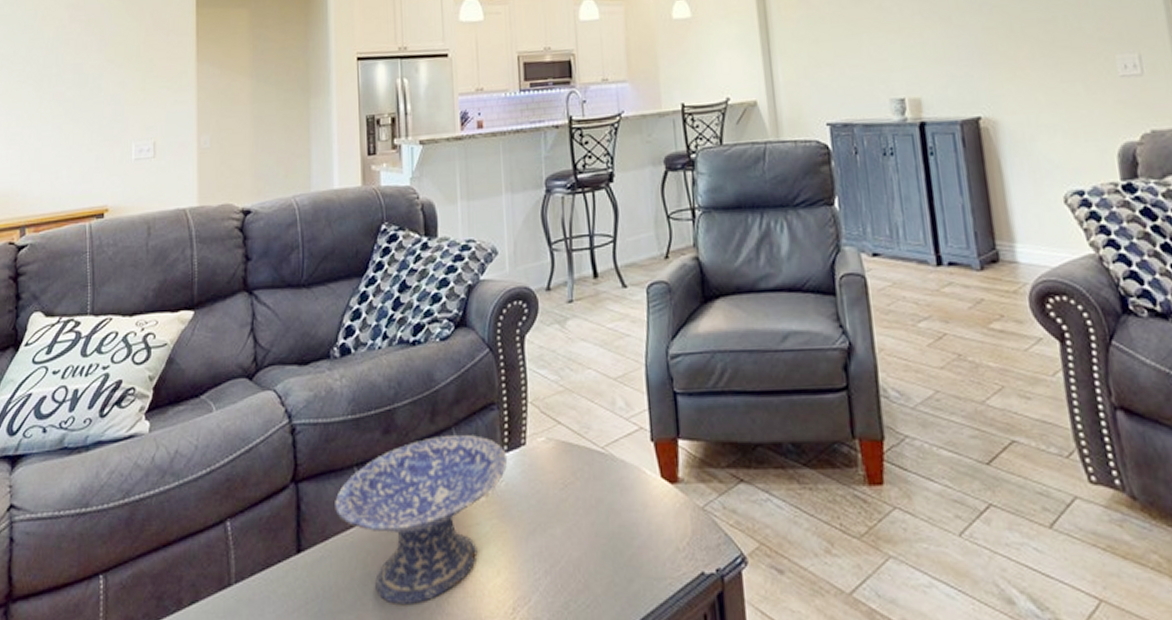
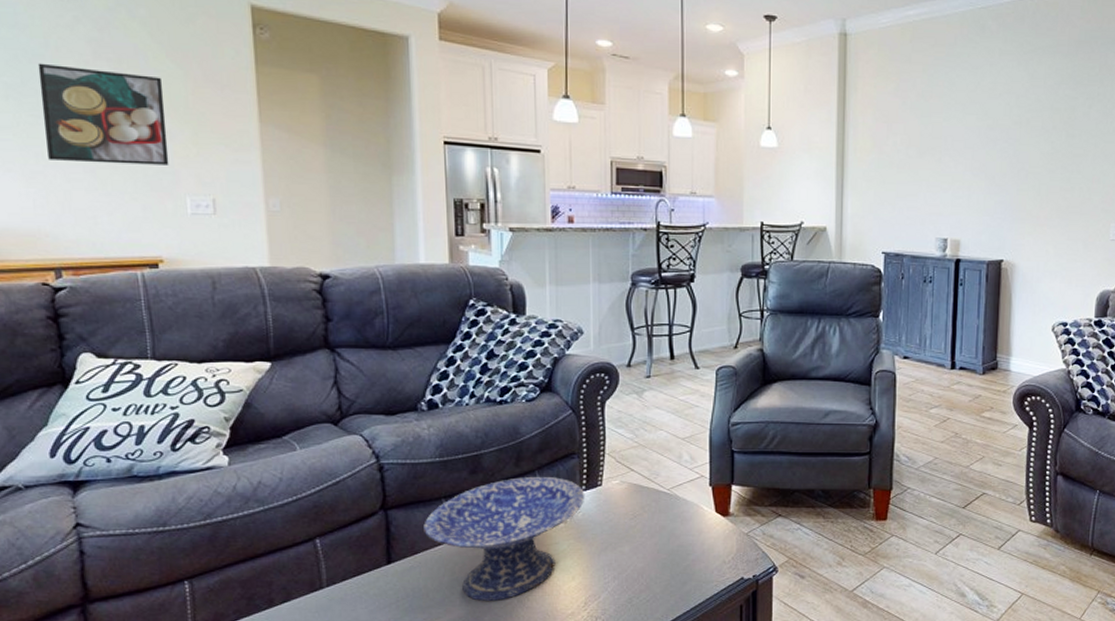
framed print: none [26,31,121,121] -> present [37,63,169,165]

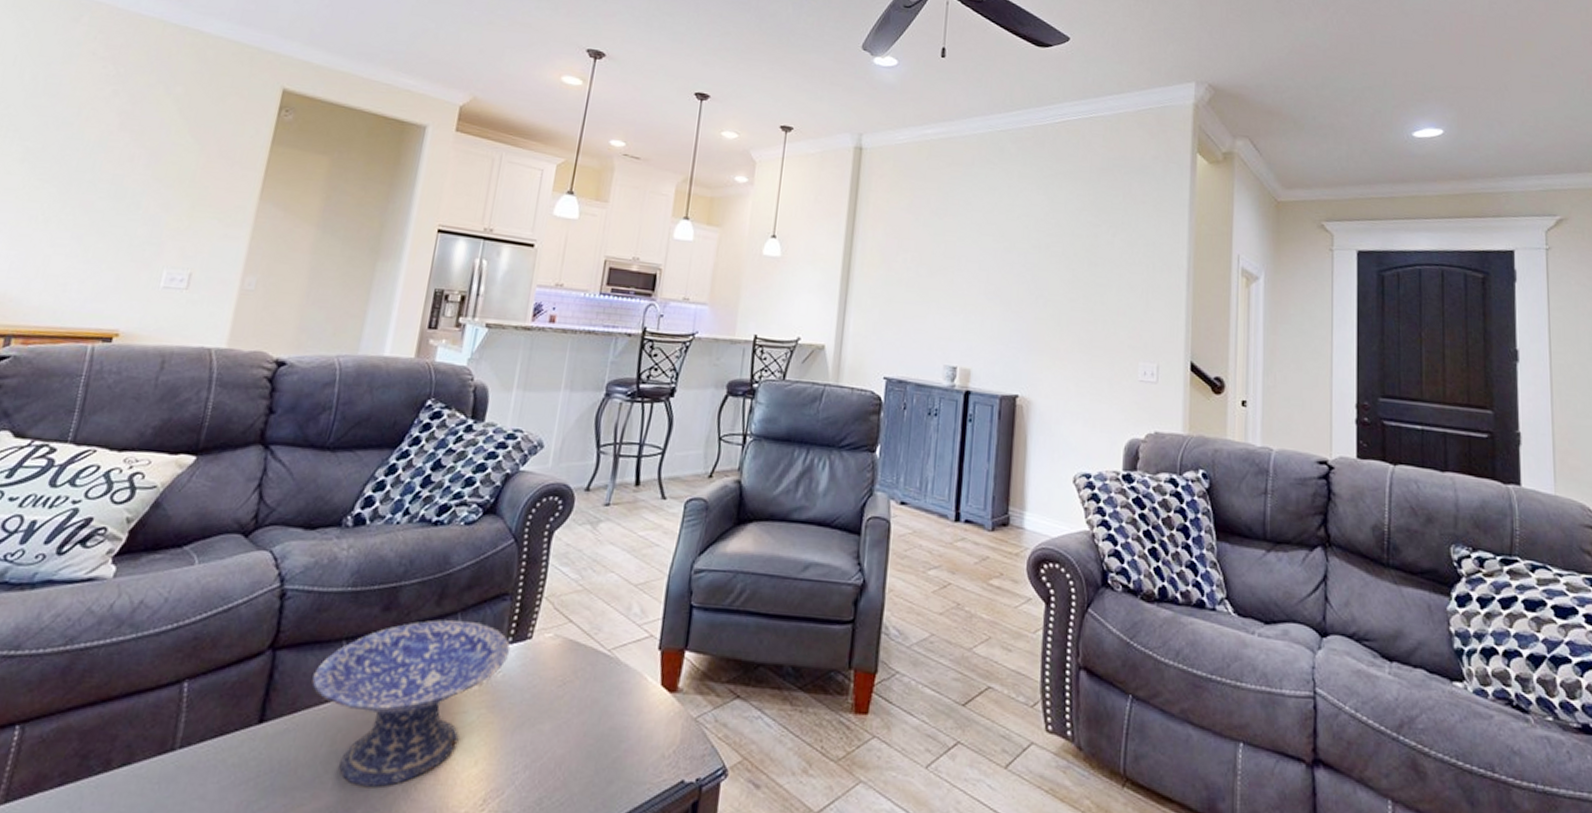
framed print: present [37,63,169,165] -> none [41,130,177,236]

